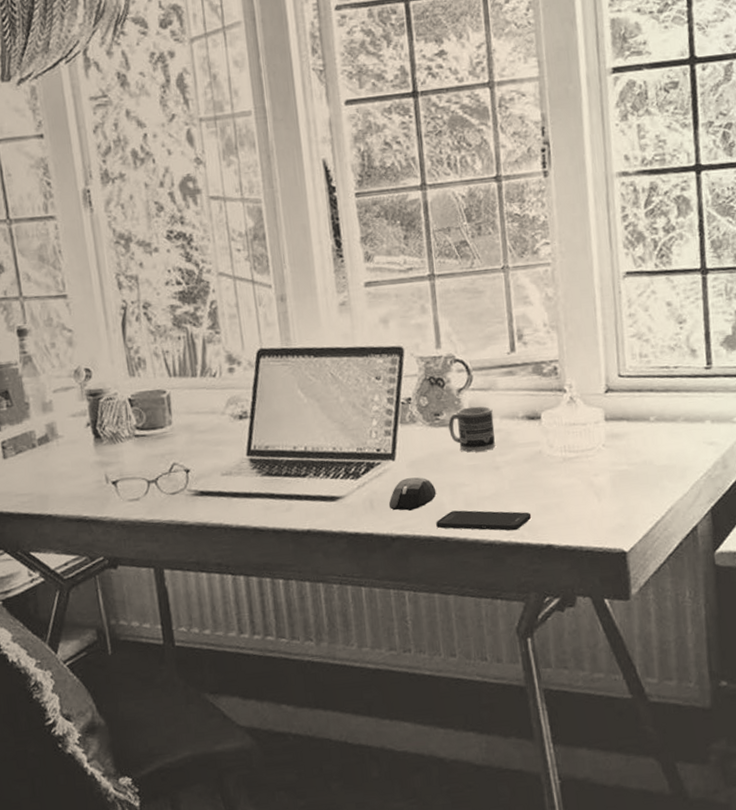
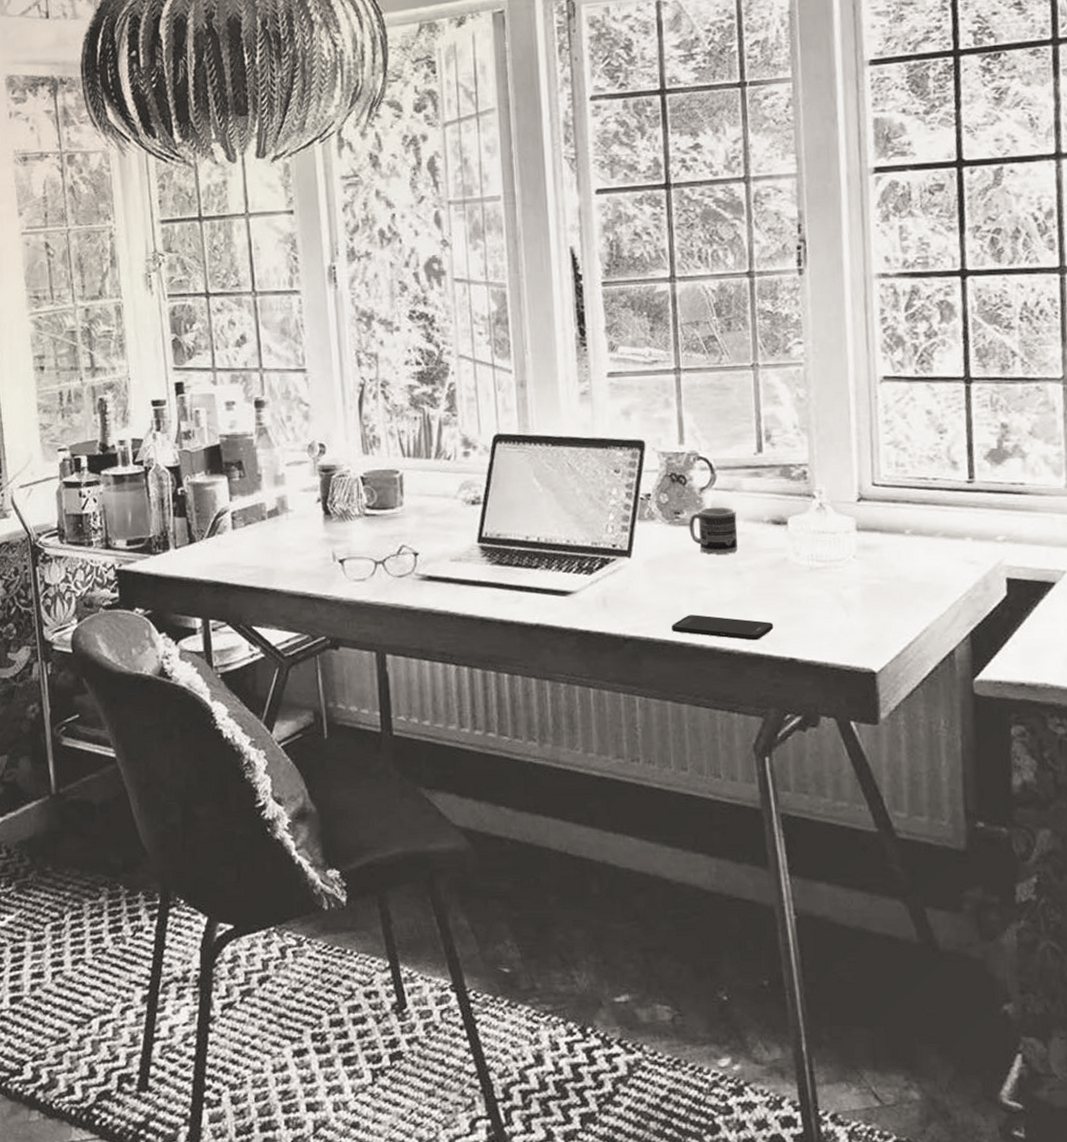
mouse: present [388,477,437,511] -> none [622,577,673,611]

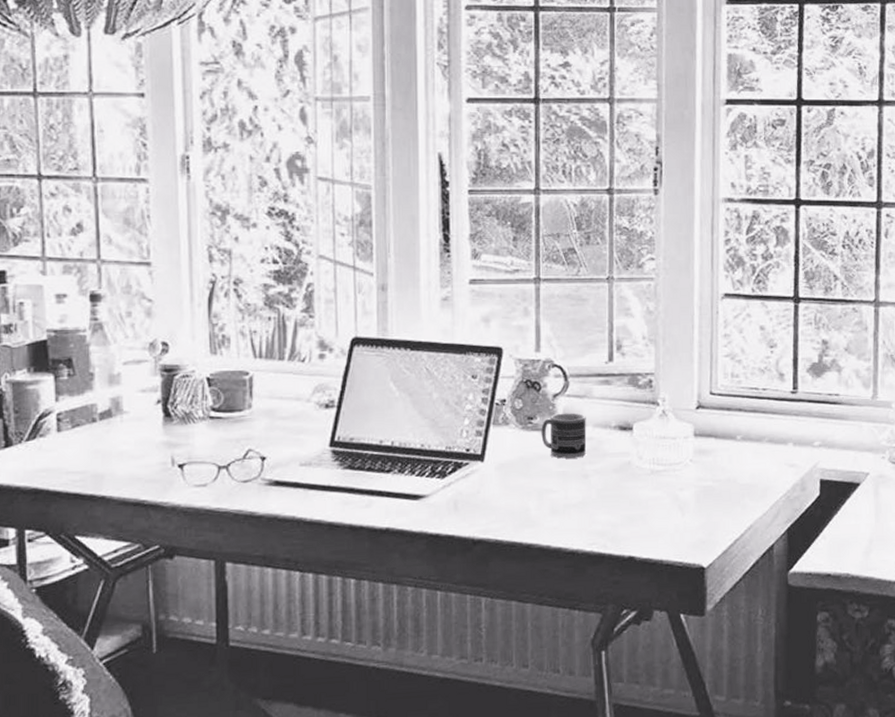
cell phone: present [671,614,774,641] -> none [520,516,616,541]

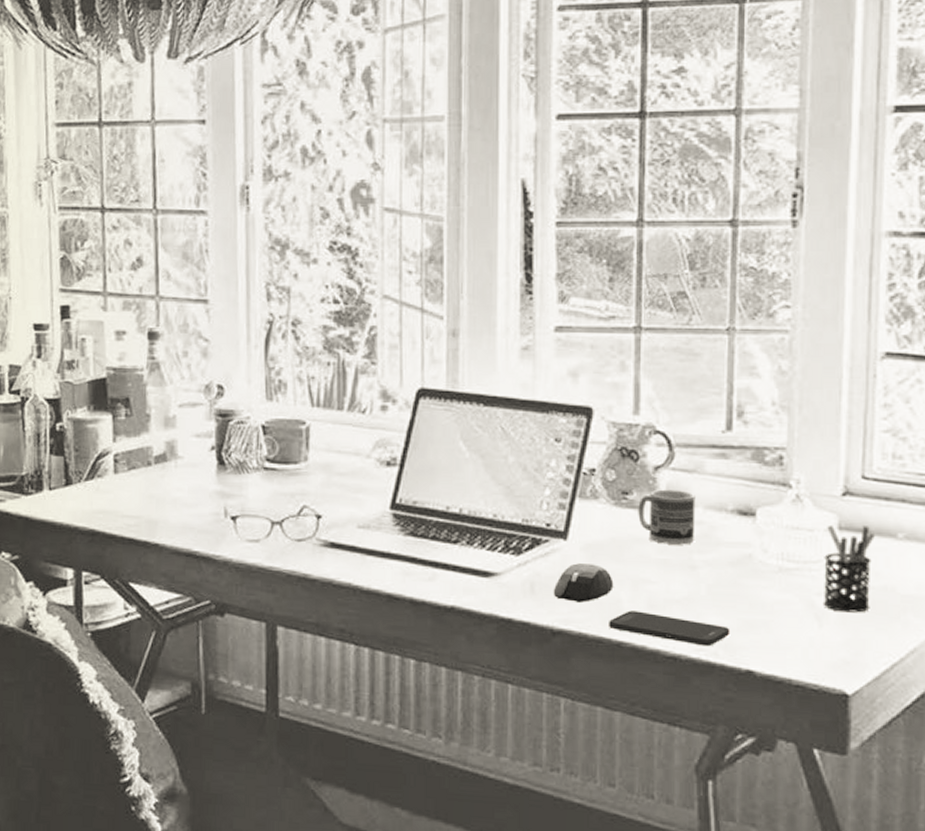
mouse: none [473,480,523,514] -> present [553,563,614,602]
cell phone: none [520,516,616,541] -> present [609,610,731,647]
pen holder: none [684,432,721,502] -> present [823,524,876,613]

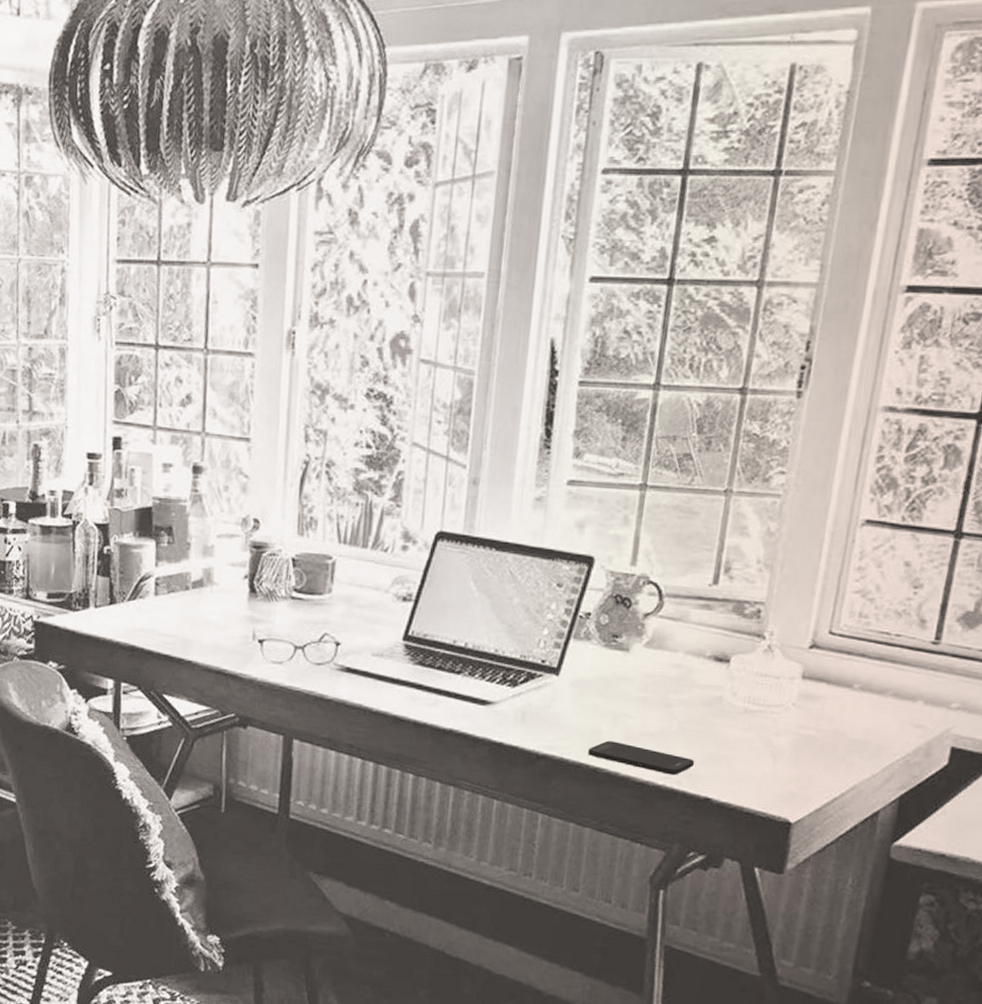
mouse: present [553,563,614,602] -> none [541,697,597,732]
cup: present [638,489,695,545] -> none [624,634,678,685]
pen holder: present [823,524,876,613] -> none [779,673,835,753]

